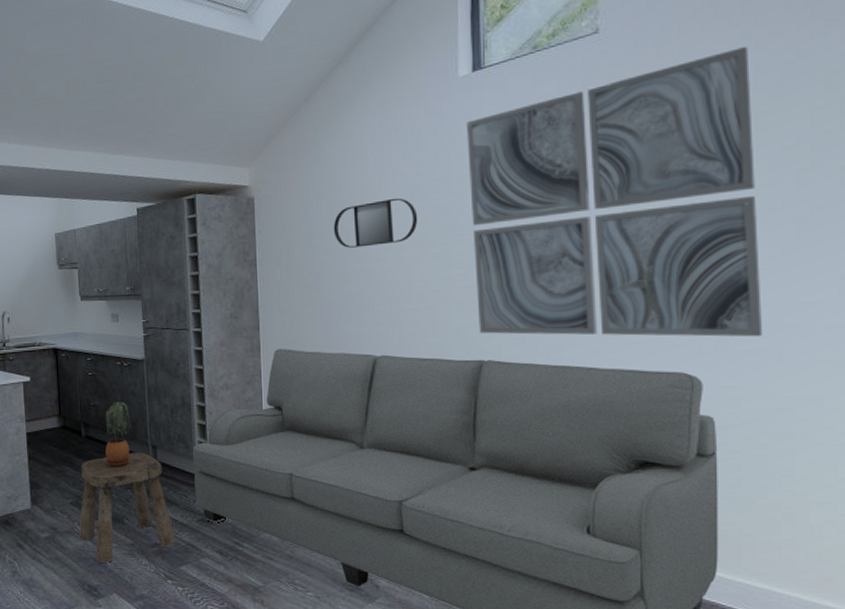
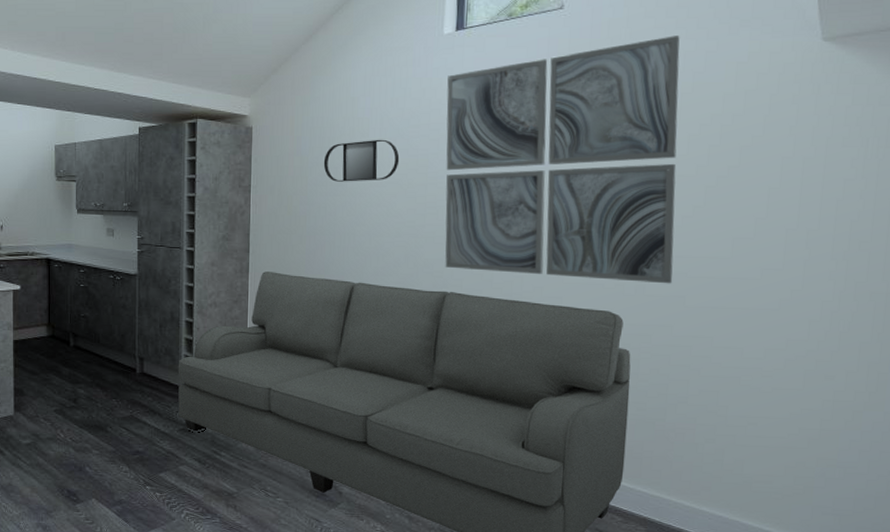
stool: present [78,453,176,563] -> none [60,364,157,469]
potted plant: present [105,402,131,467] -> none [93,314,120,377]

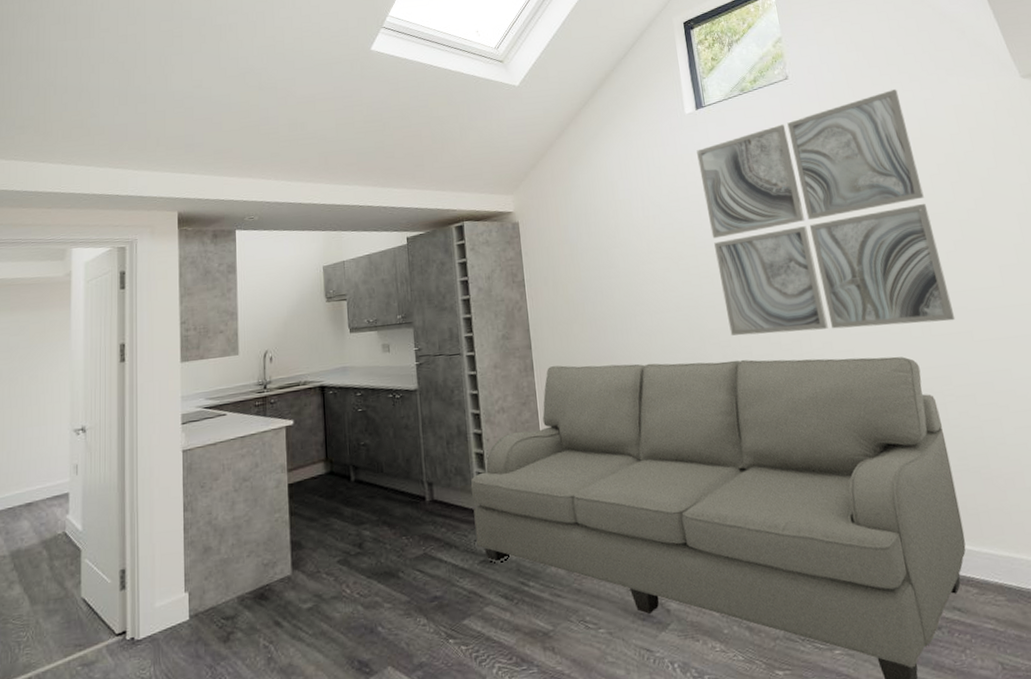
home mirror: present [323,139,400,182] -> none [592,217,667,265]

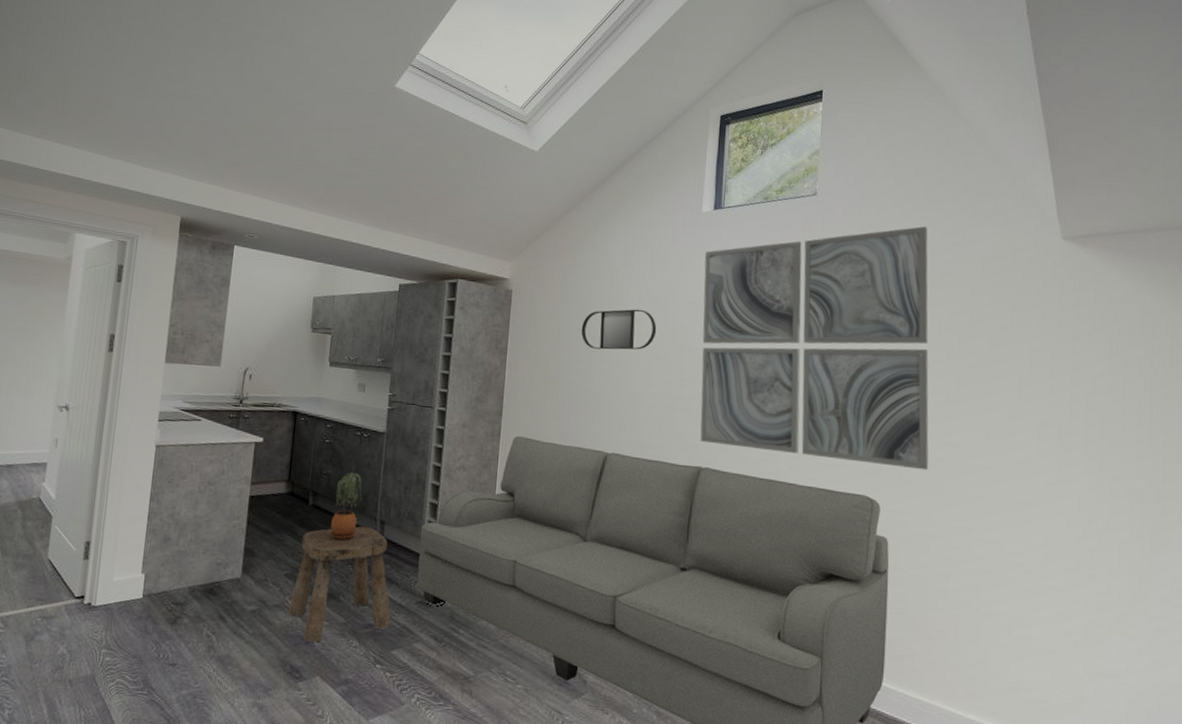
stool: none [347,492,457,630] -> present [288,526,391,642]
potted plant: none [377,437,405,512] -> present [330,472,362,540]
home mirror: none [592,217,667,265] -> present [581,309,657,350]

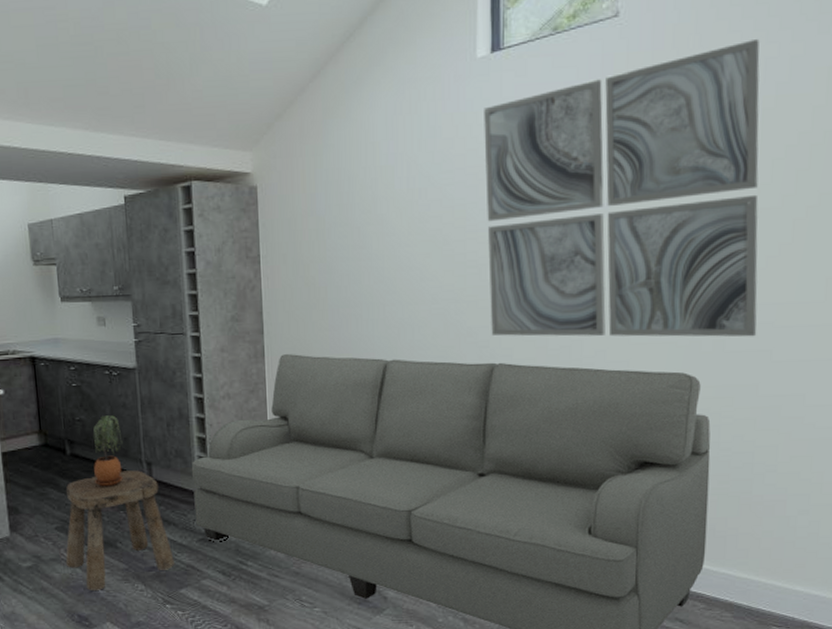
home mirror: present [581,309,657,350] -> none [343,190,432,244]

